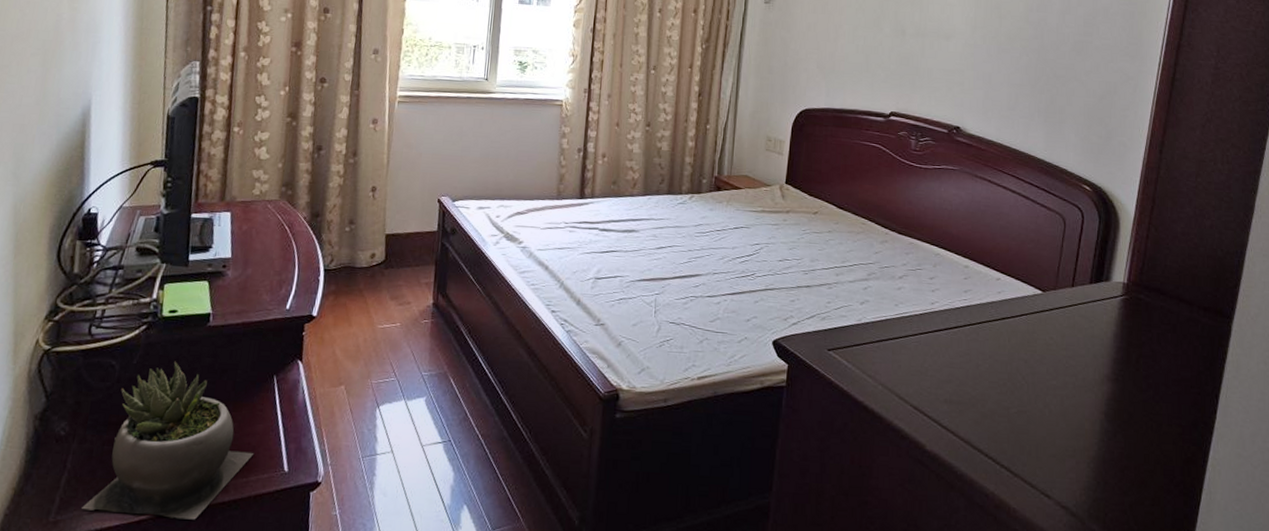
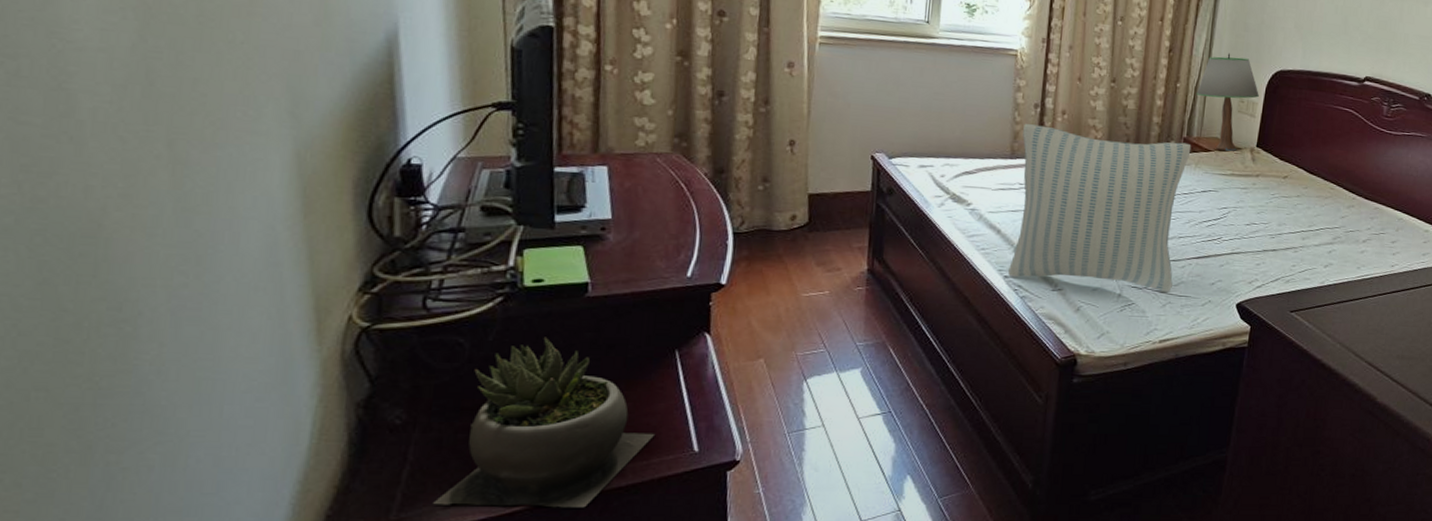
pillow: none [554,167,723,328] -> present [1007,124,1192,292]
table lamp: none [725,94,786,189] -> present [1196,52,1259,152]

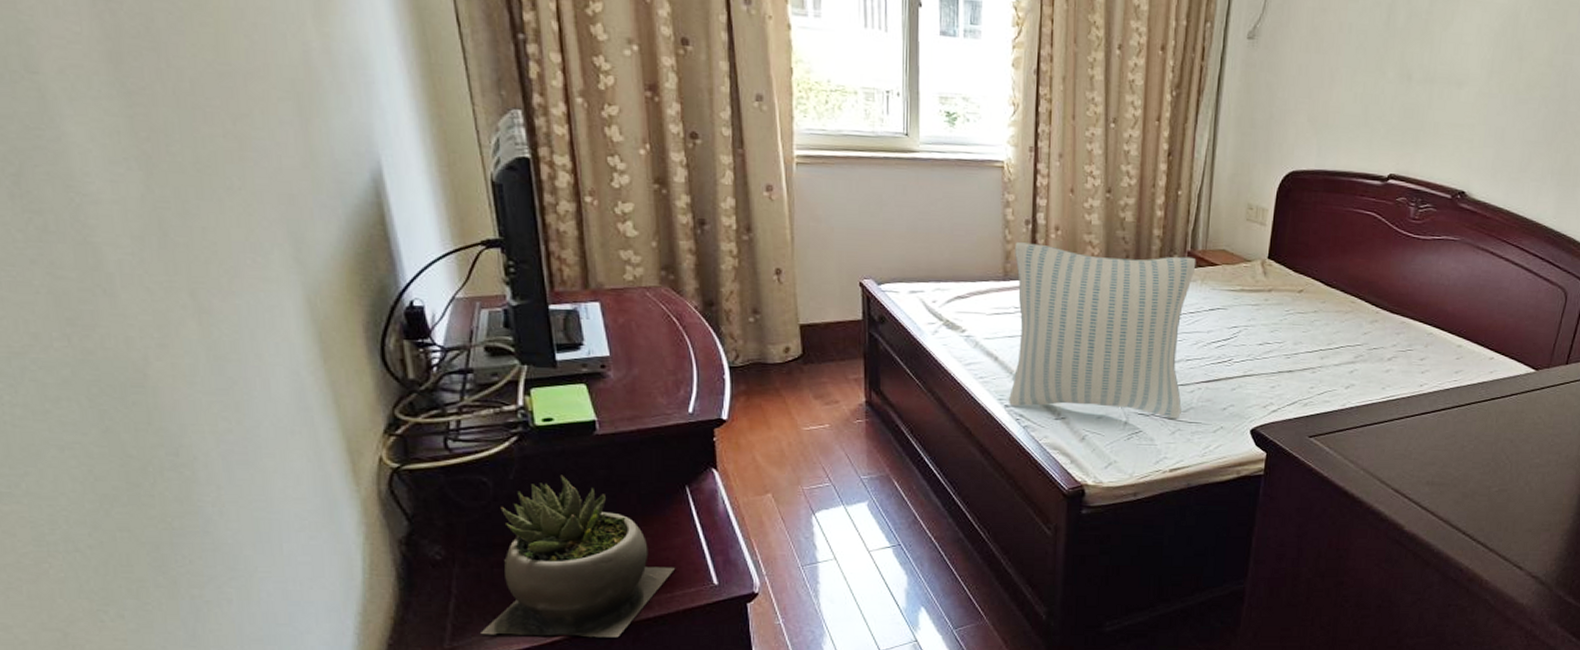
table lamp: present [1196,52,1259,152] -> none [1200,153,1269,265]

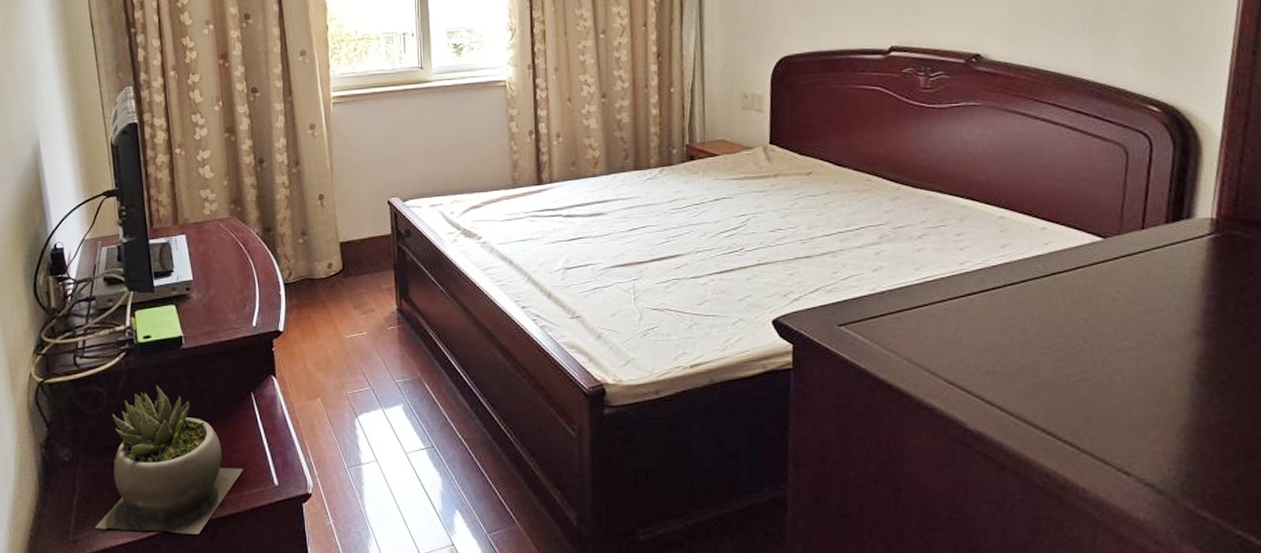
pillow: present [1008,242,1197,419] -> none [521,150,696,312]

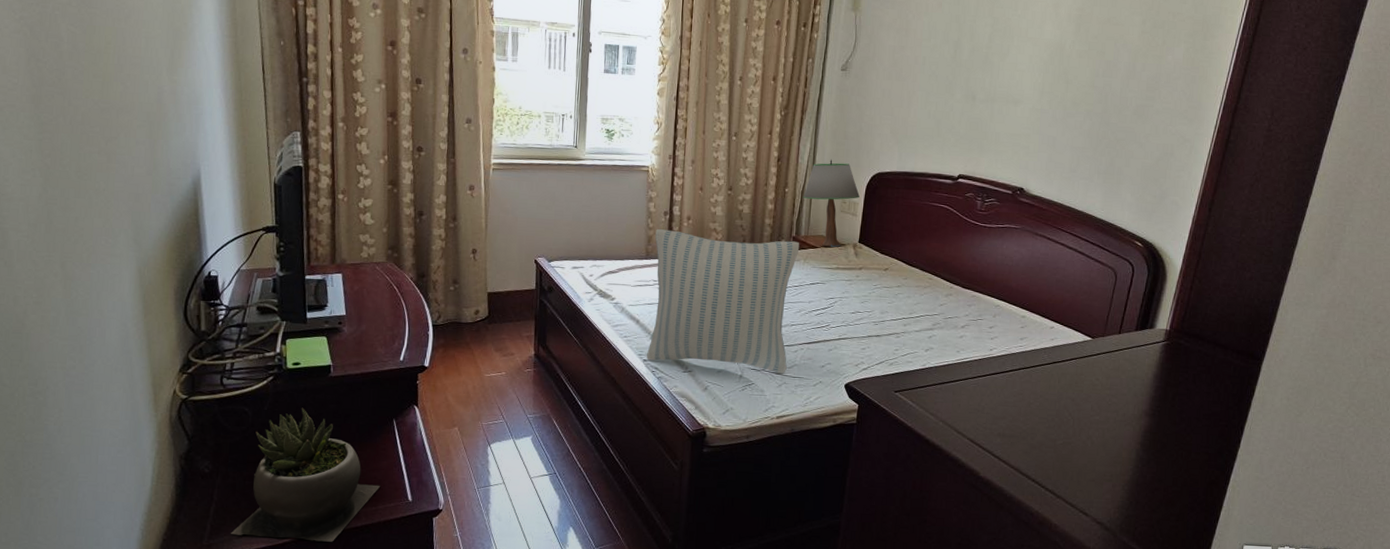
pillow: none [521,150,696,312] -> present [646,229,800,374]
table lamp: none [693,46,764,154] -> present [803,159,860,248]

